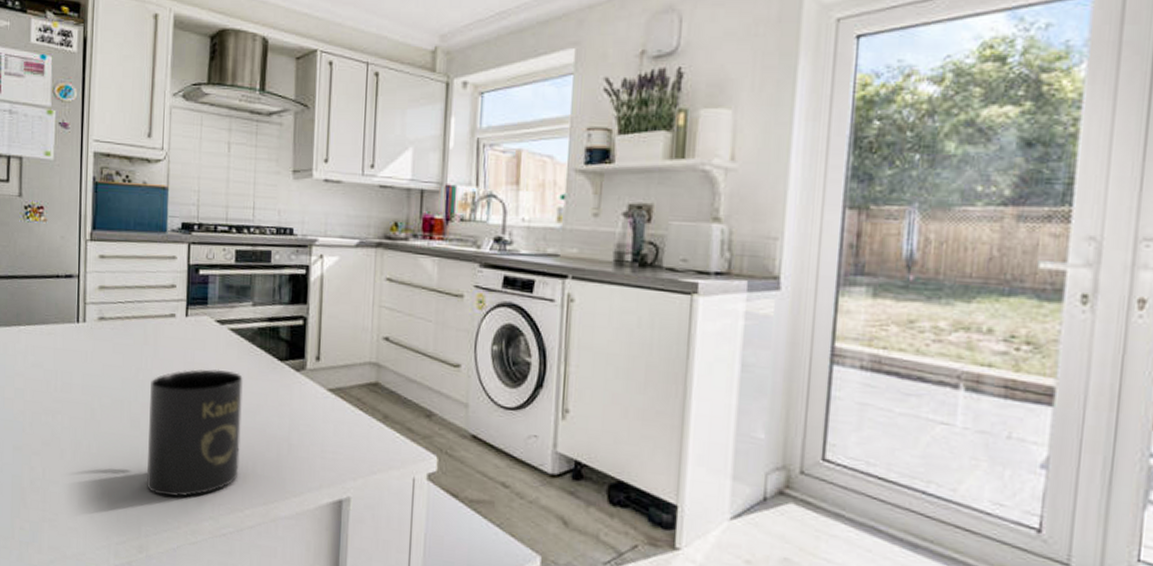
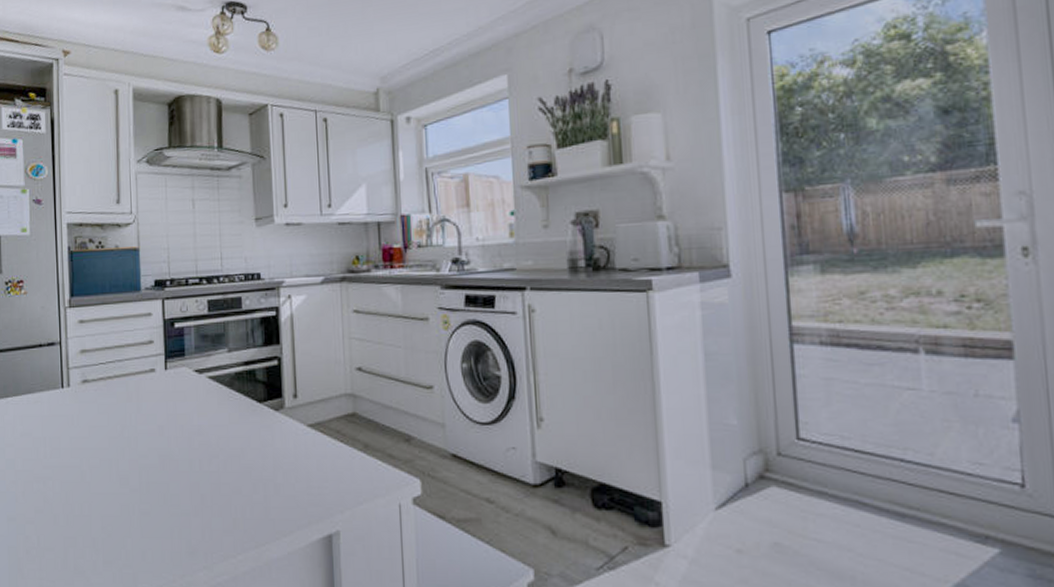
mug: present [147,369,243,498] -> none [136,417,229,551]

